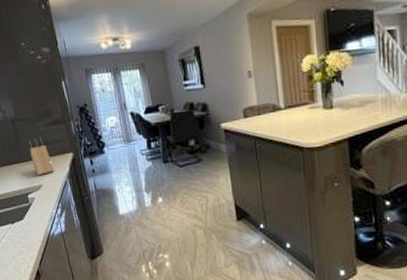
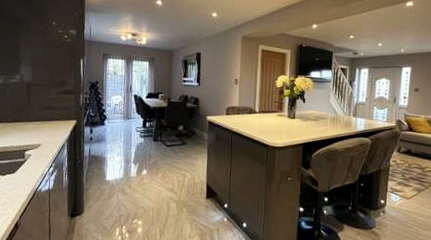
knife block: present [28,137,54,175] -> none [37,102,56,136]

